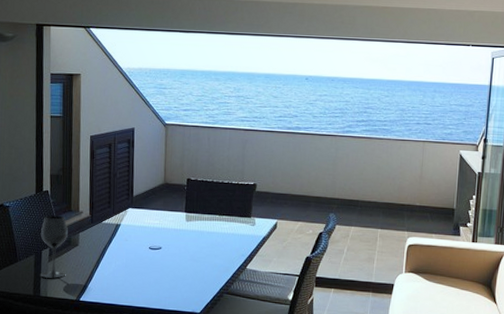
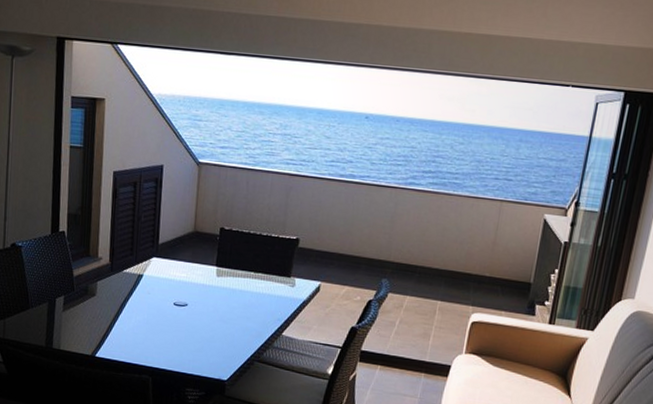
wineglass: present [40,215,68,279] -> none [54,259,85,330]

